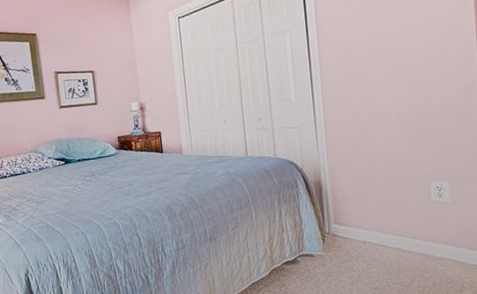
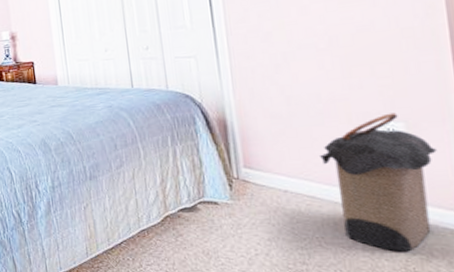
laundry hamper: none [390,174,469,286] -> present [320,113,437,252]

